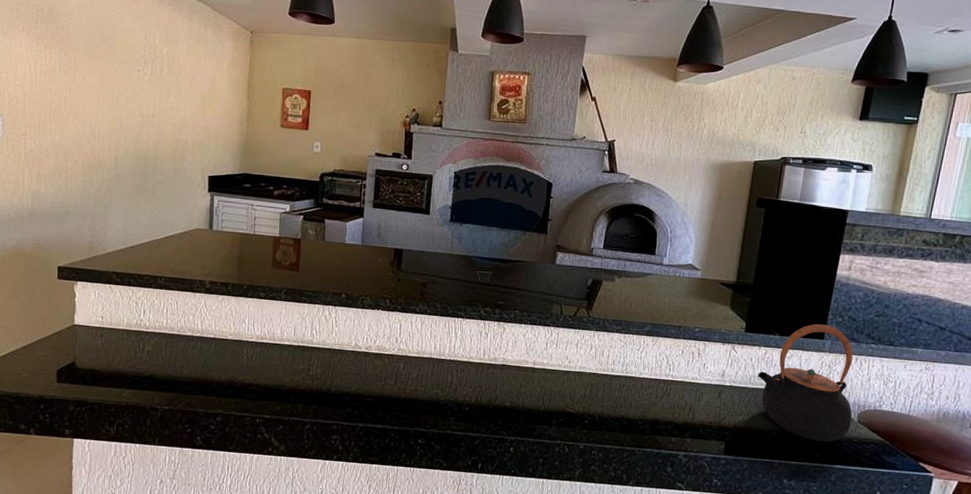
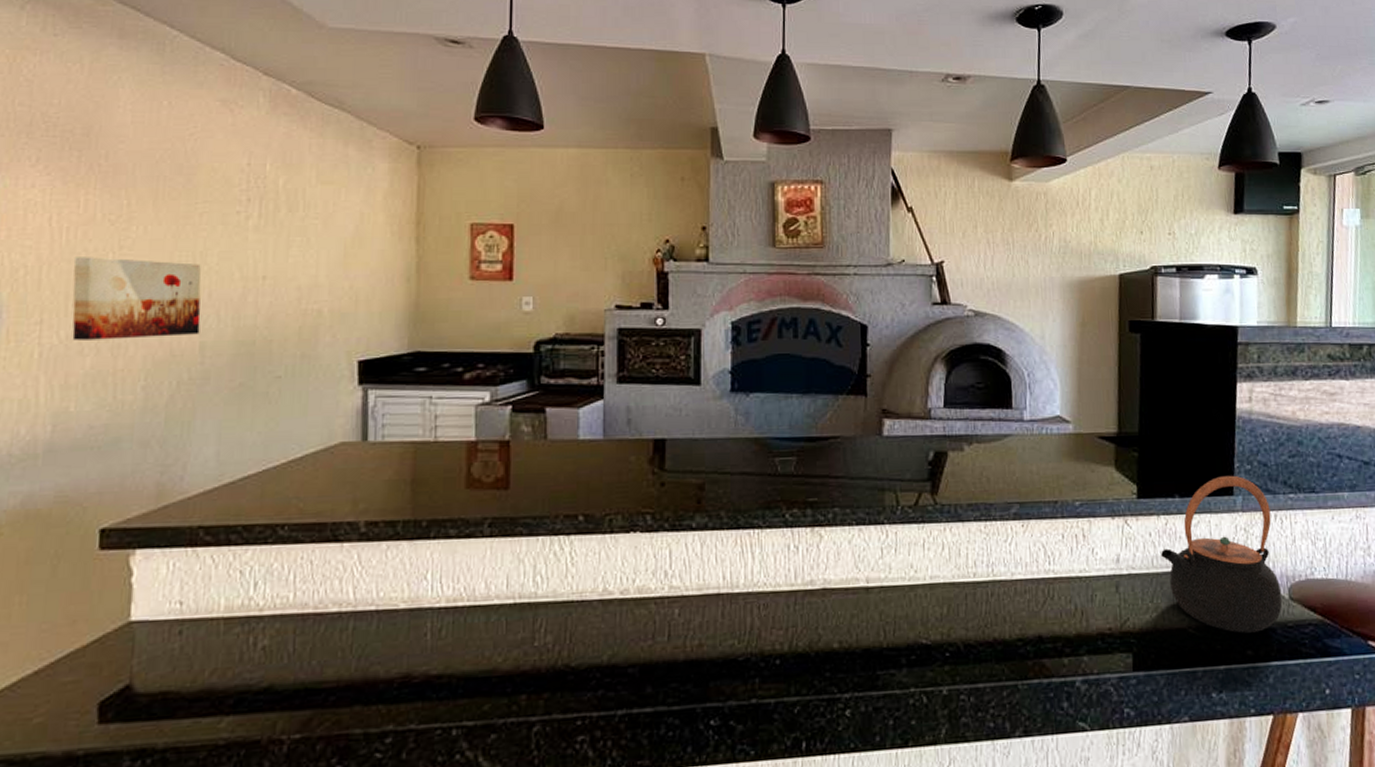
wall art: none [42,93,116,150] -> present [72,257,202,340]

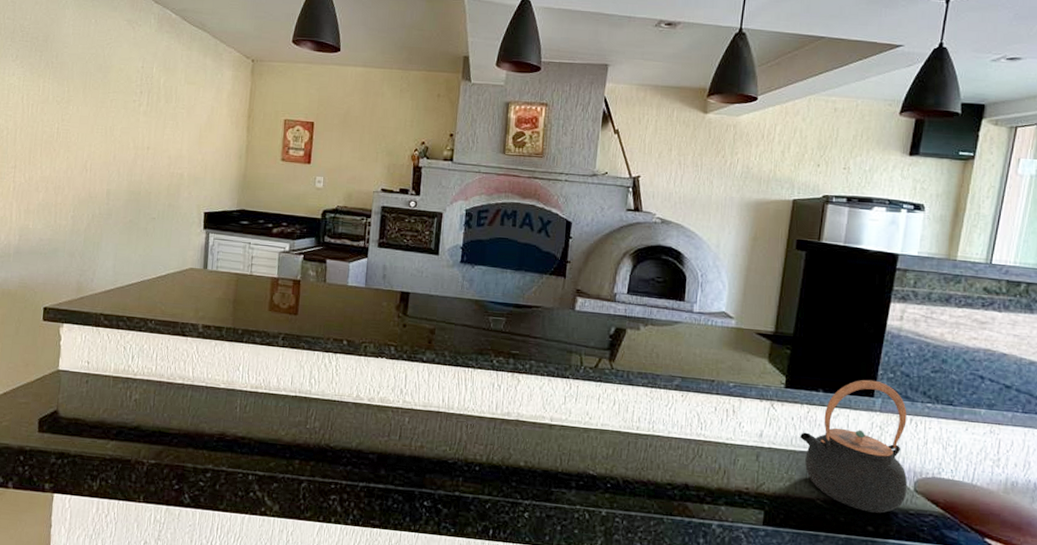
wall art: present [72,257,202,340] -> none [32,124,110,184]

